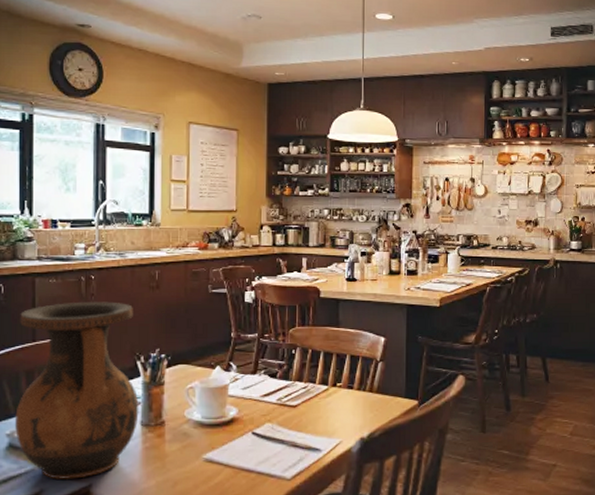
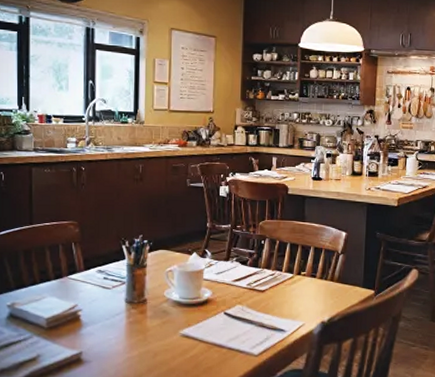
vase: present [15,301,139,479] -> none [15,190,124,347]

